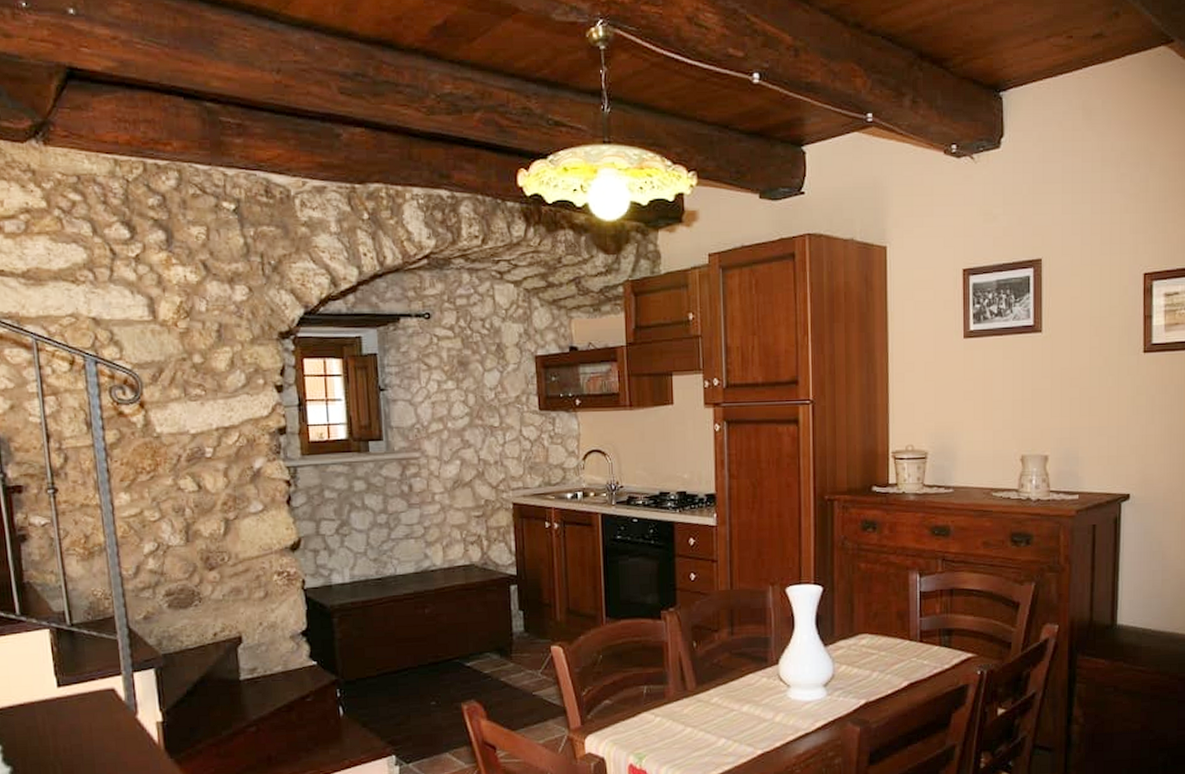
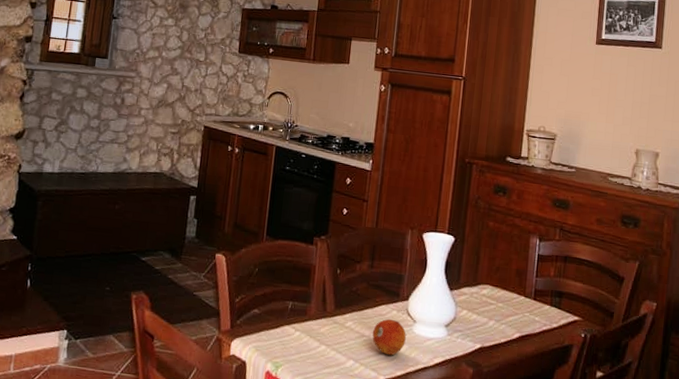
fruit: none [743,687,781,727] -> present [372,319,406,356]

